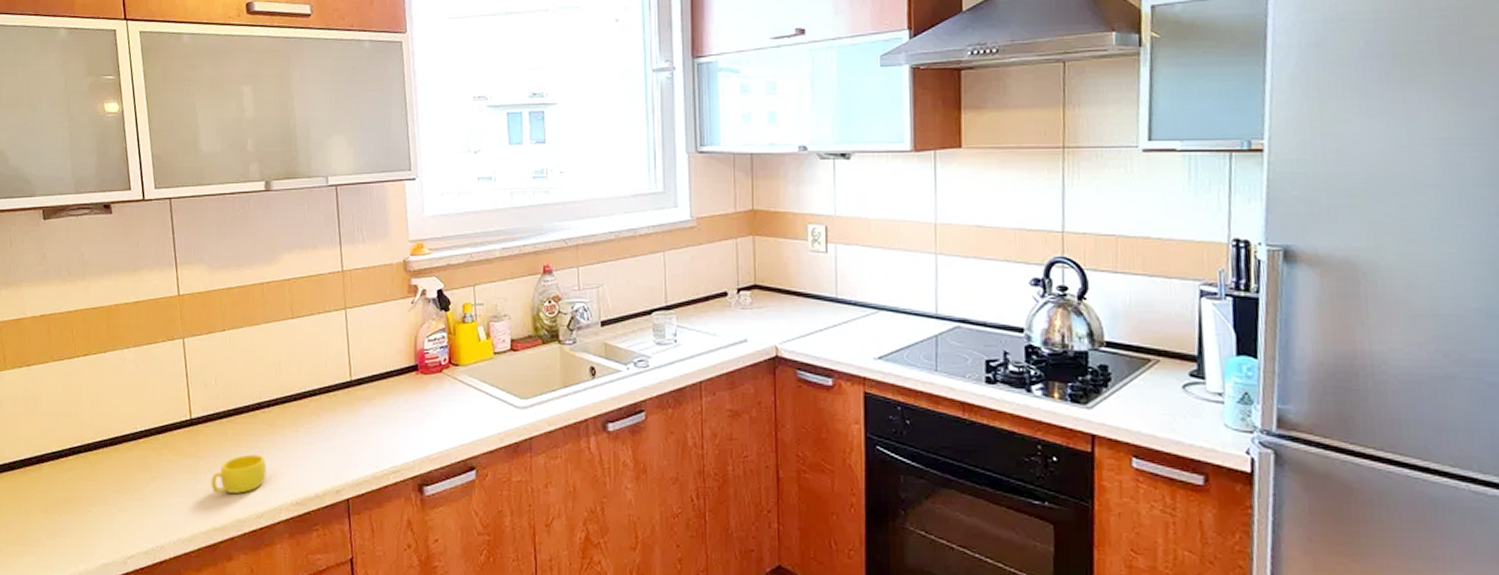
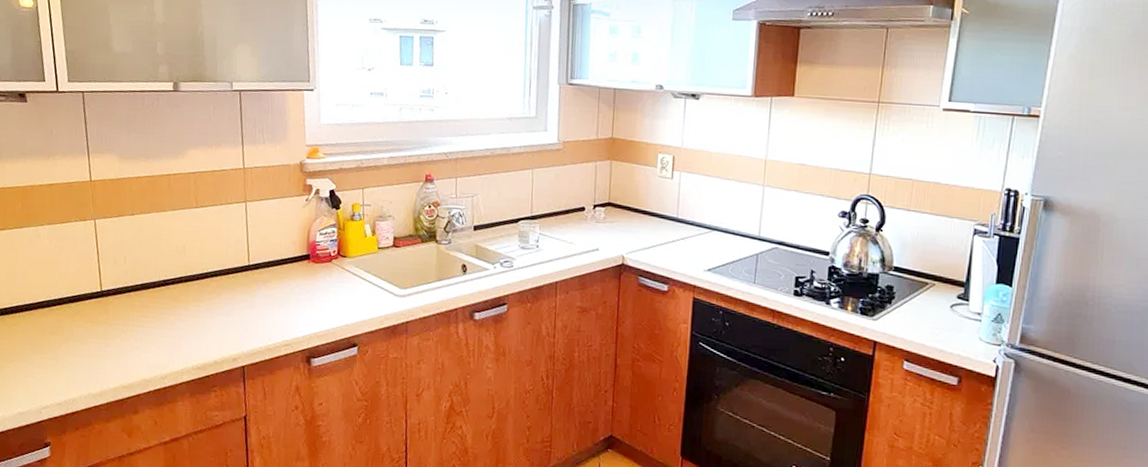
cup: present [210,454,267,494] -> none [119,324,171,358]

